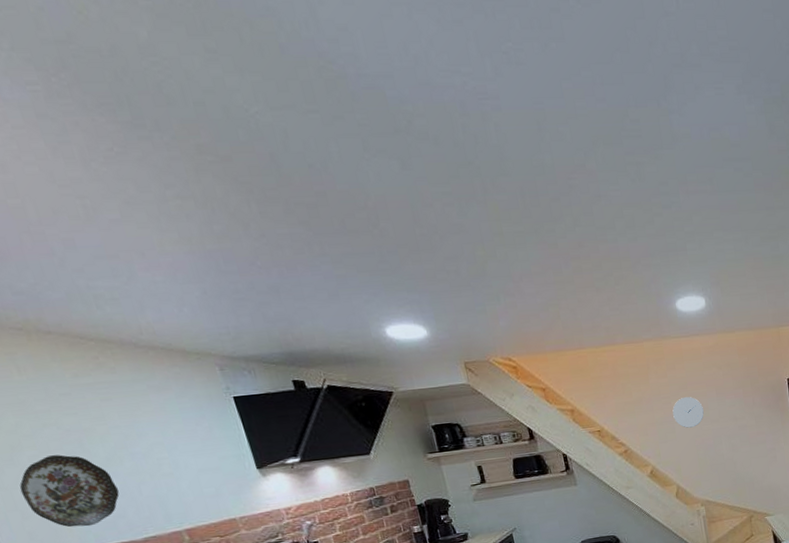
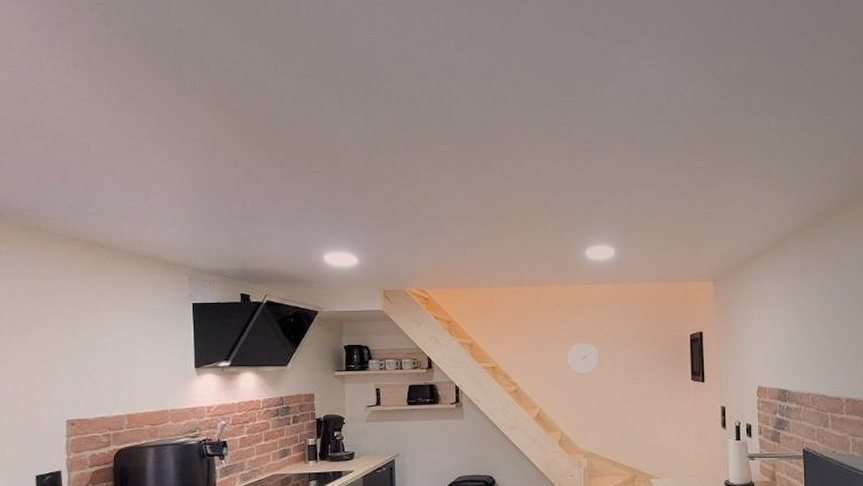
decorative plate: present [19,454,119,528] -> none [21,338,88,402]

